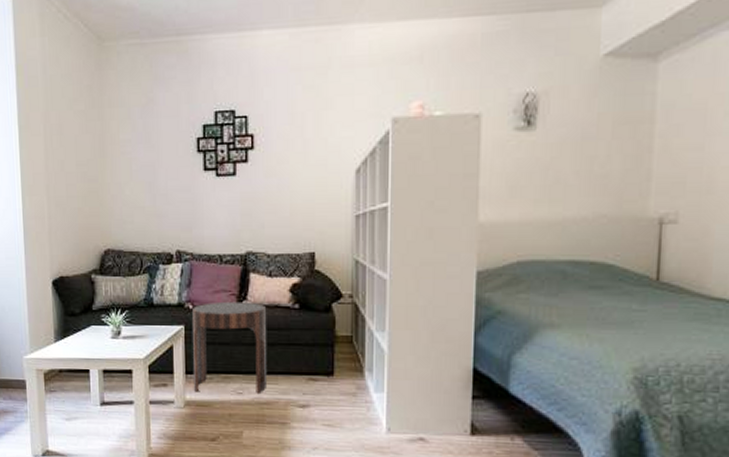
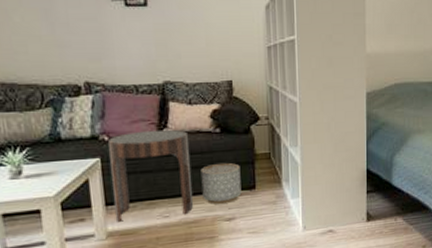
planter: none [276,342,318,388] -> present [200,162,242,204]

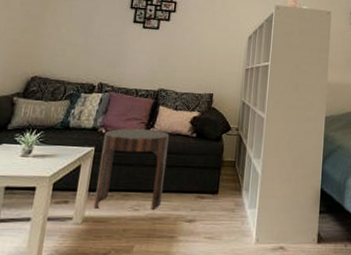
planter: present [200,162,242,204] -> none [170,165,208,204]

